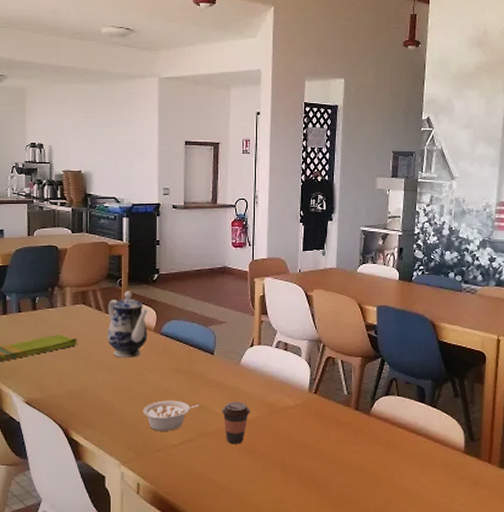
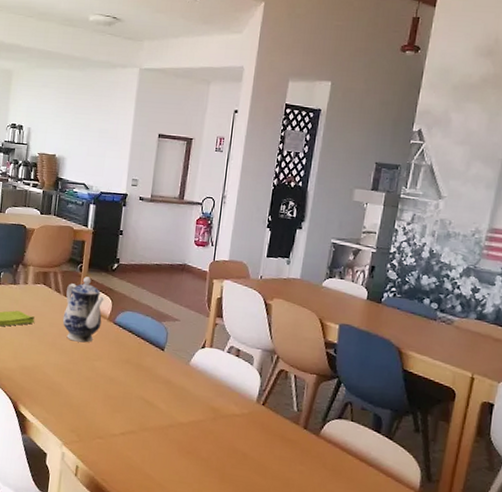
legume: present [142,400,200,431] -> none [88,389,145,420]
coffee cup: present [222,402,250,444] -> none [166,400,195,444]

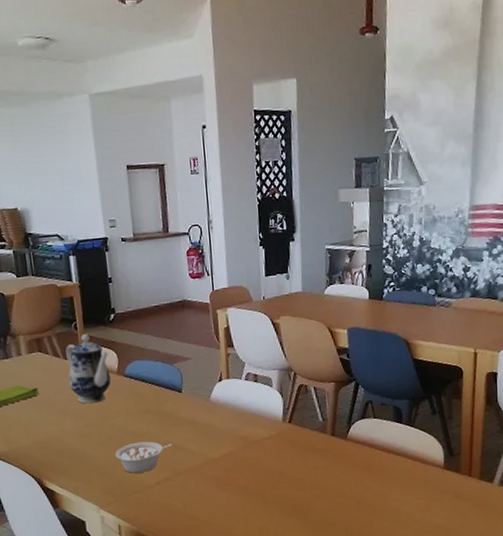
legume: none [88,389,145,420] -> present [115,441,173,474]

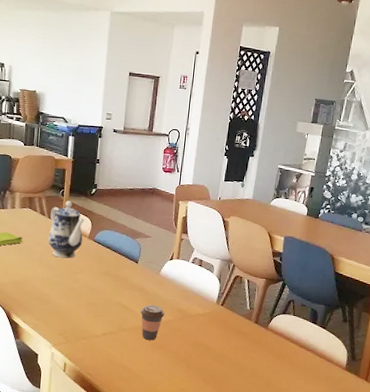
legume: present [115,441,173,474] -> none [73,297,122,323]
coffee cup: none [196,437,225,480] -> present [140,304,165,341]

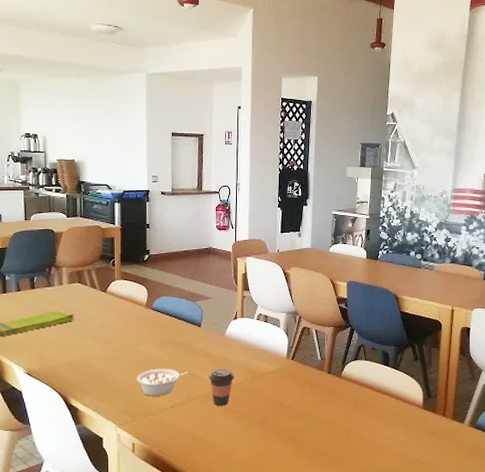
teapot: present [48,201,85,259] -> none [102,270,140,331]
legume: none [73,297,122,323] -> present [136,368,188,396]

